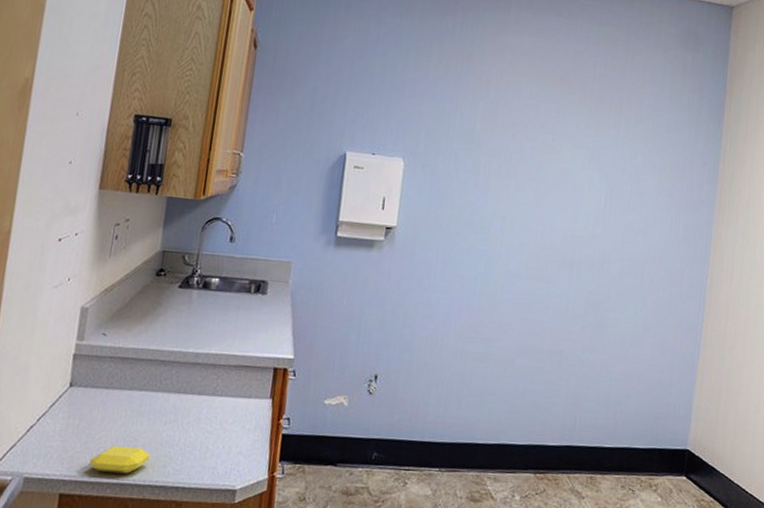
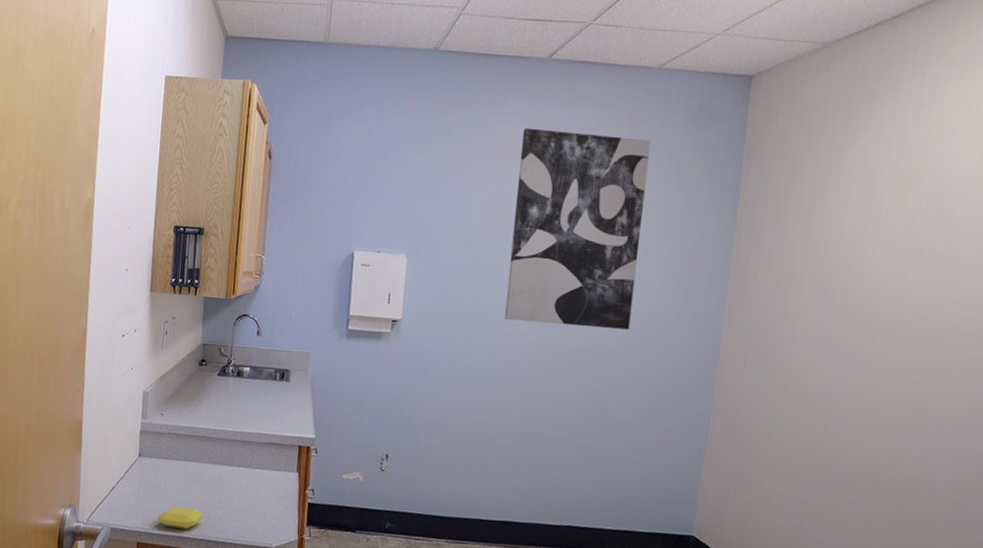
wall art: none [505,37,646,241] -> present [505,127,651,330]

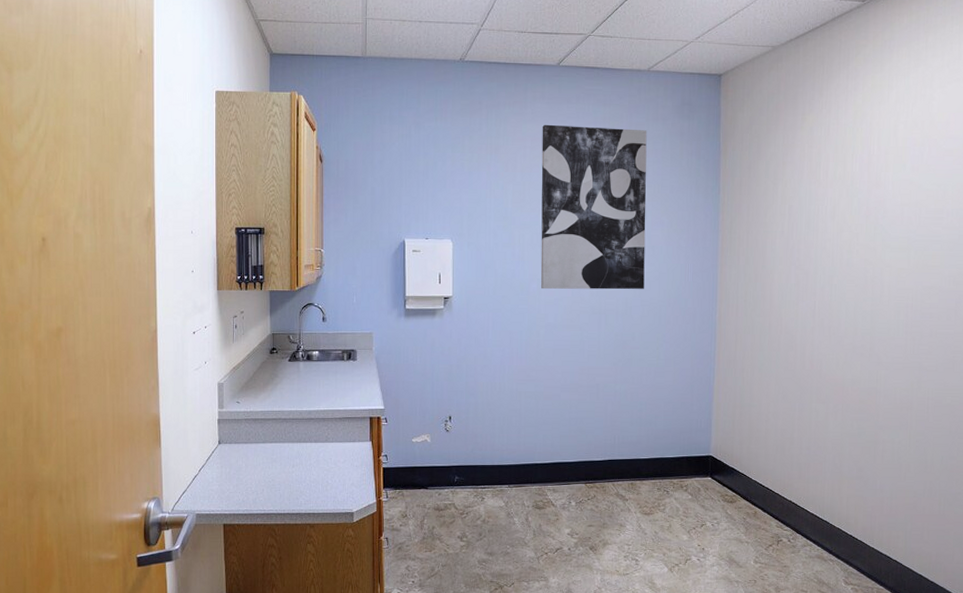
soap bar: present [157,506,203,530] -> none [241,486,286,506]

